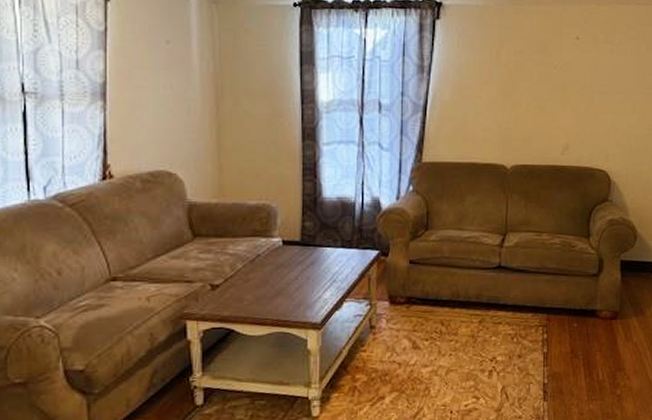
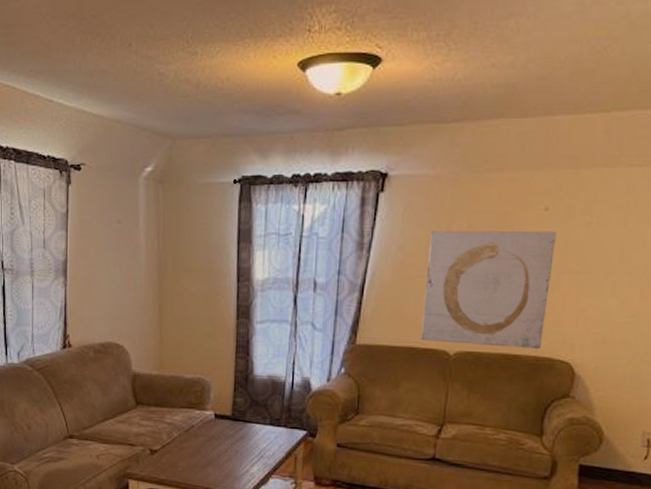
wall art: none [481,55,587,159] -> present [421,230,557,349]

